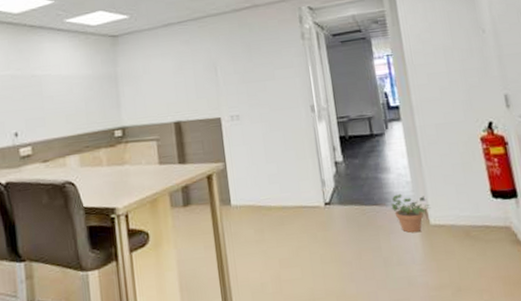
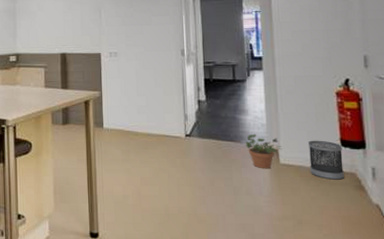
wastebasket: none [457,193,499,237] -> present [307,140,344,180]

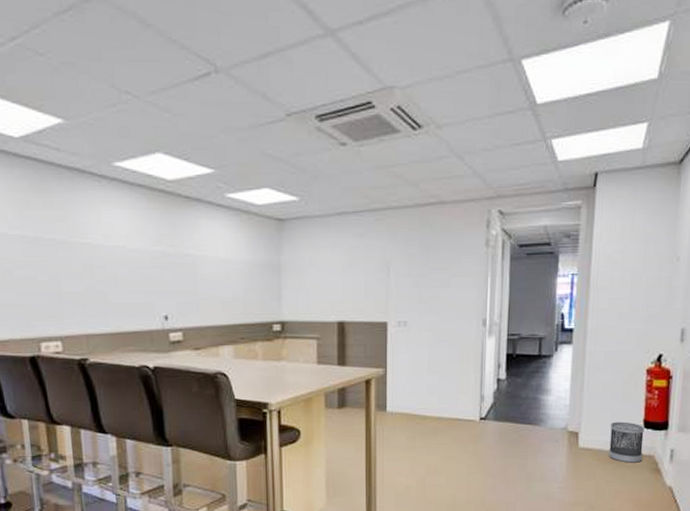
potted plant: present [245,133,282,169] -> none [544,415,583,454]

